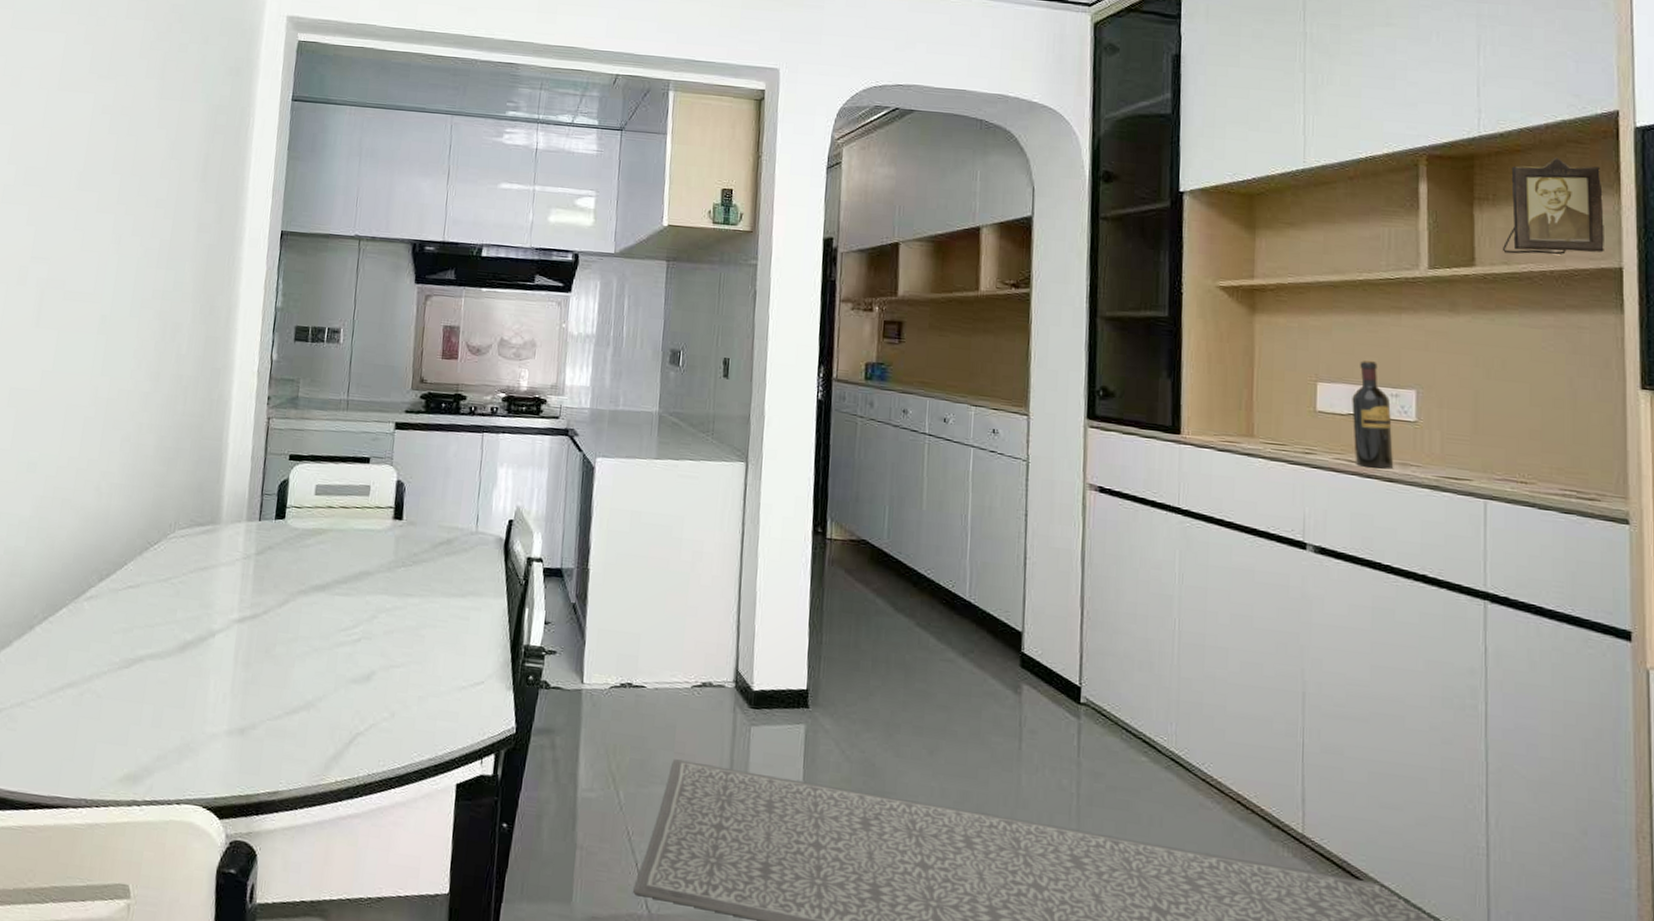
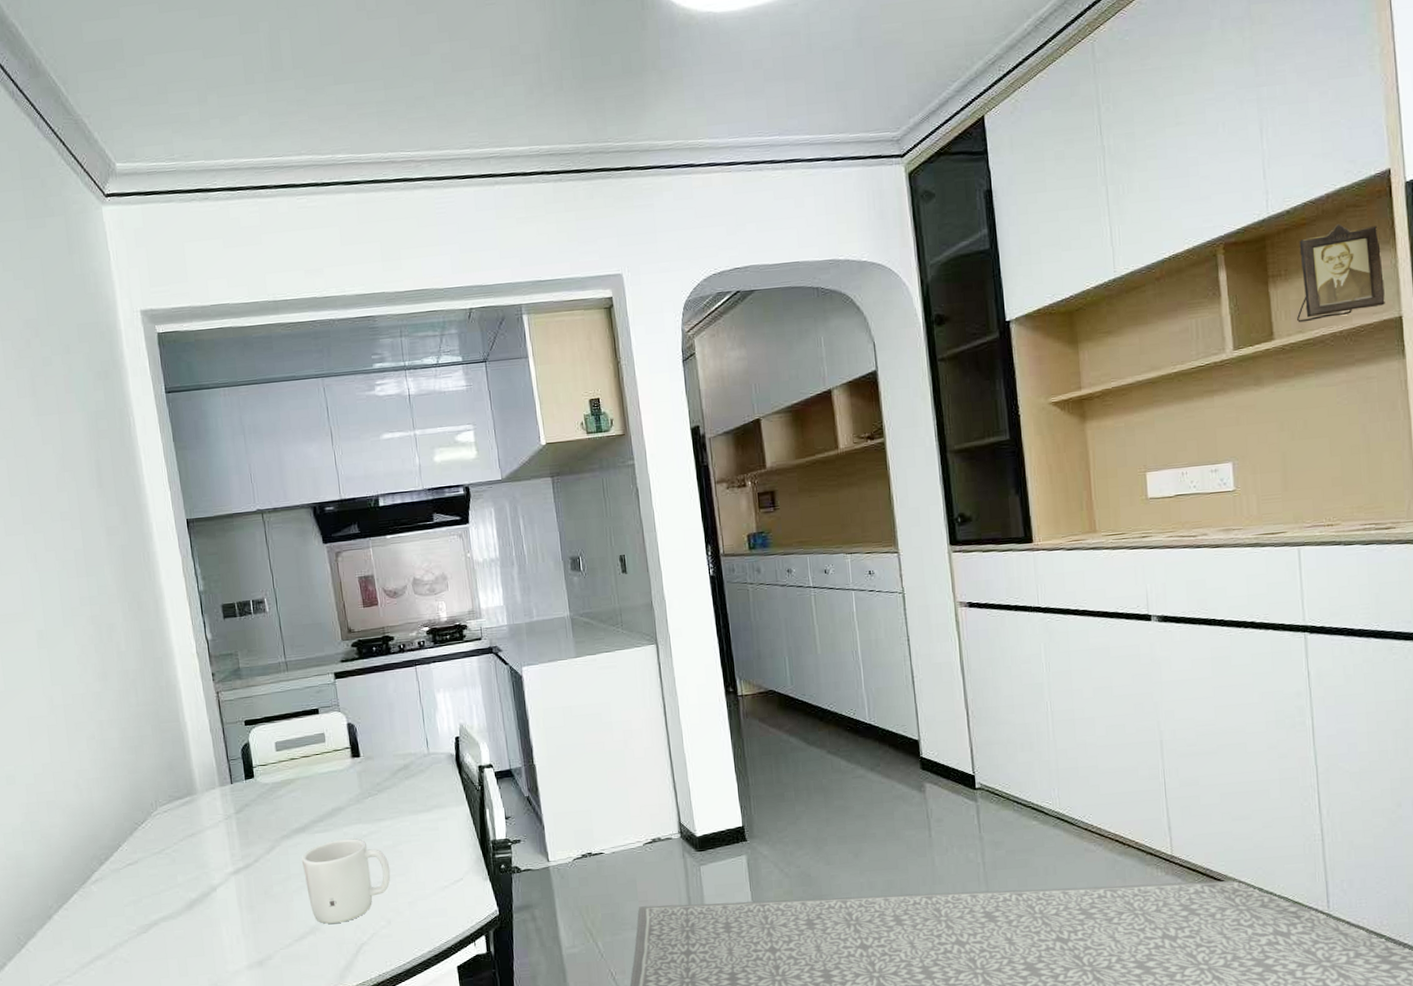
mug: none [311,607,408,704] -> present [301,838,391,924]
wine bottle: present [1352,360,1394,469] -> none [1177,443,1219,540]

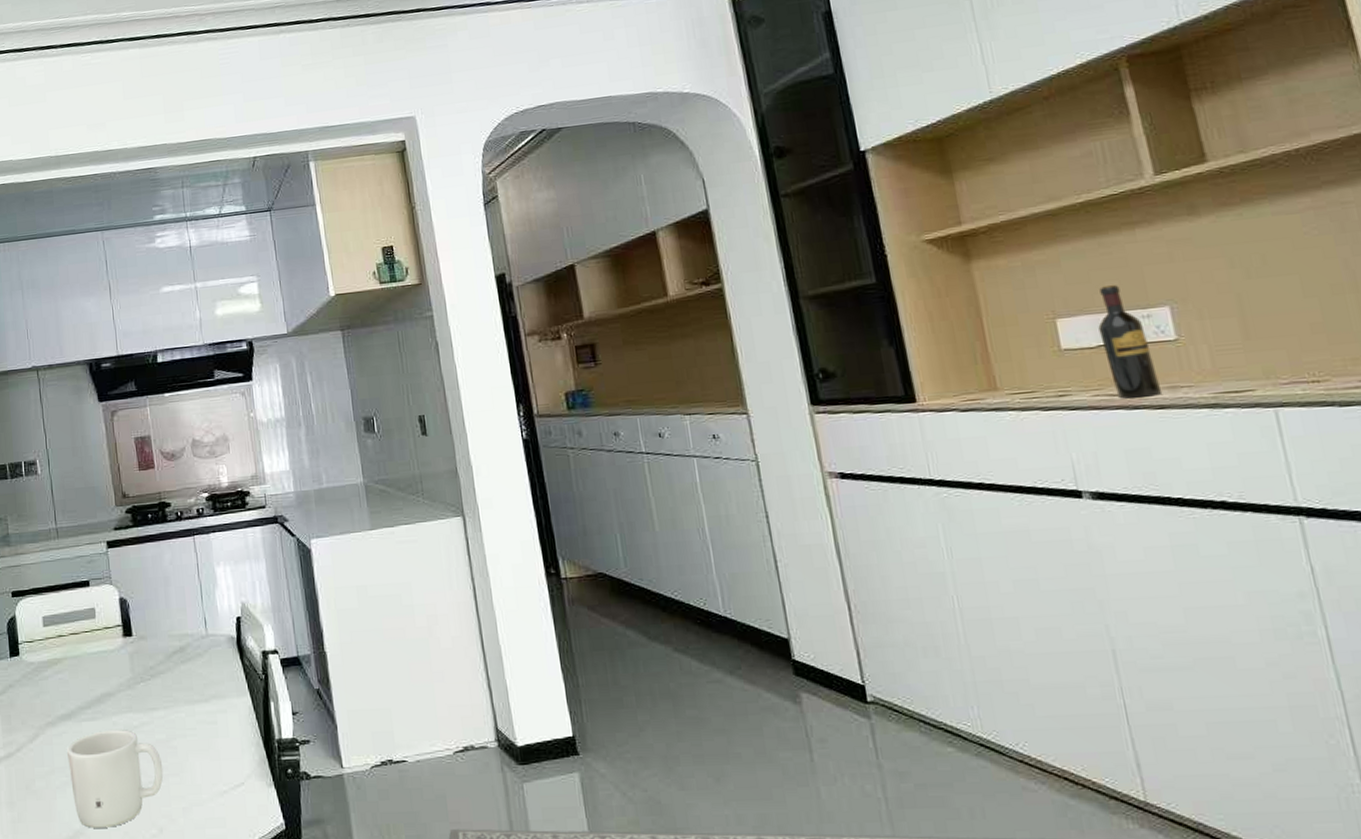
wine bottle: none [1177,443,1219,540] -> present [1098,284,1163,399]
photo frame: present [1297,223,1385,322] -> none [1225,27,1353,141]

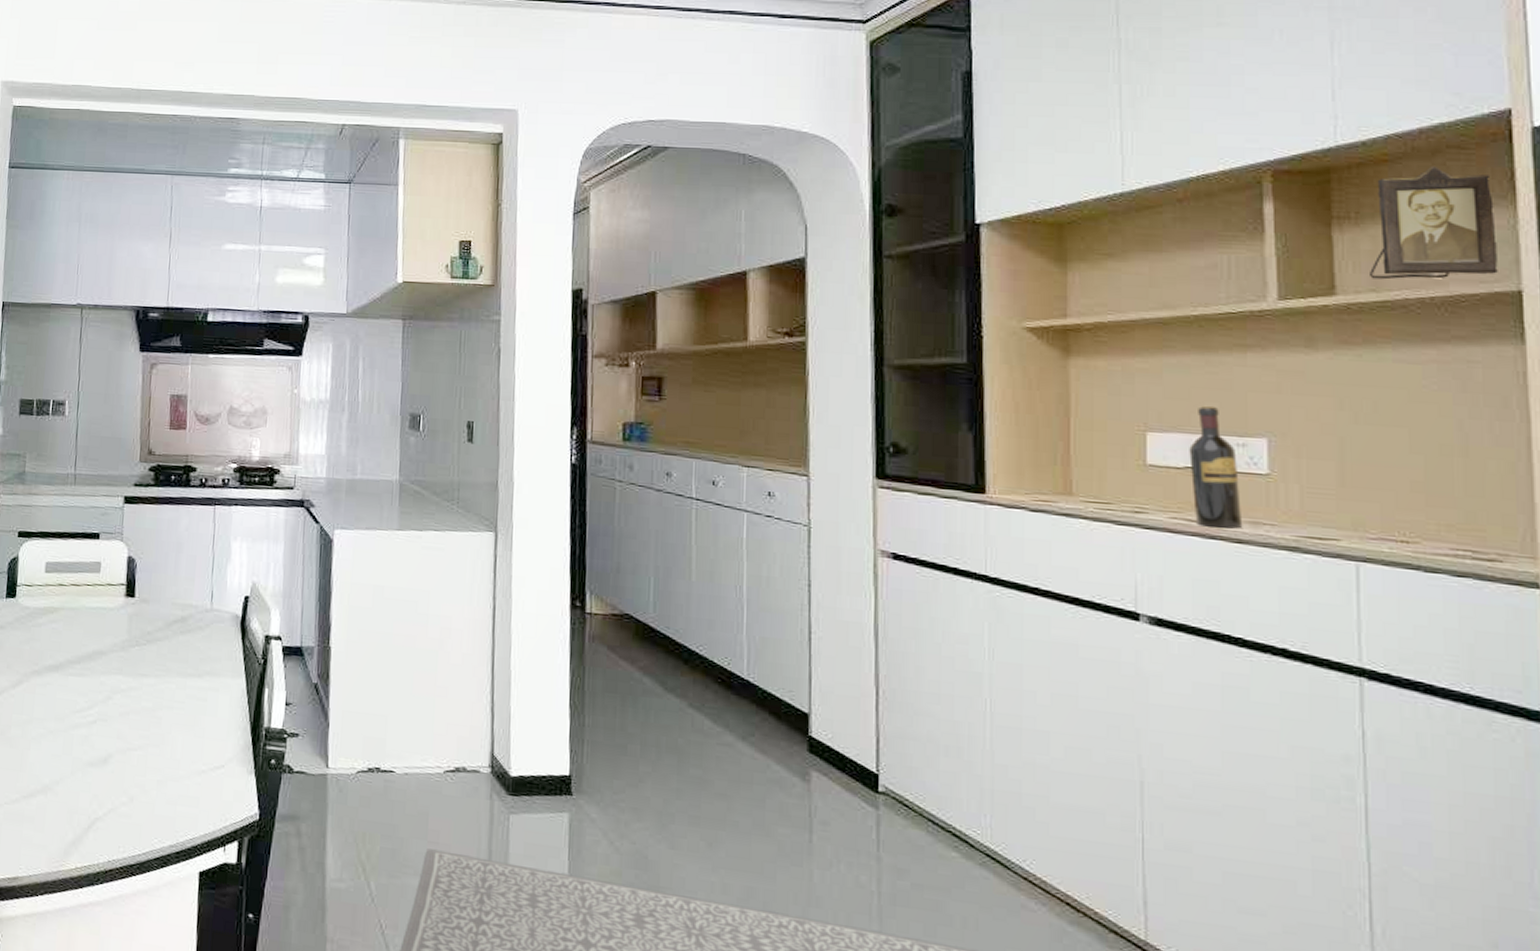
mug: present [66,729,164,828] -> none [47,688,145,788]
photo frame: none [1225,27,1353,141] -> present [1370,165,1498,280]

